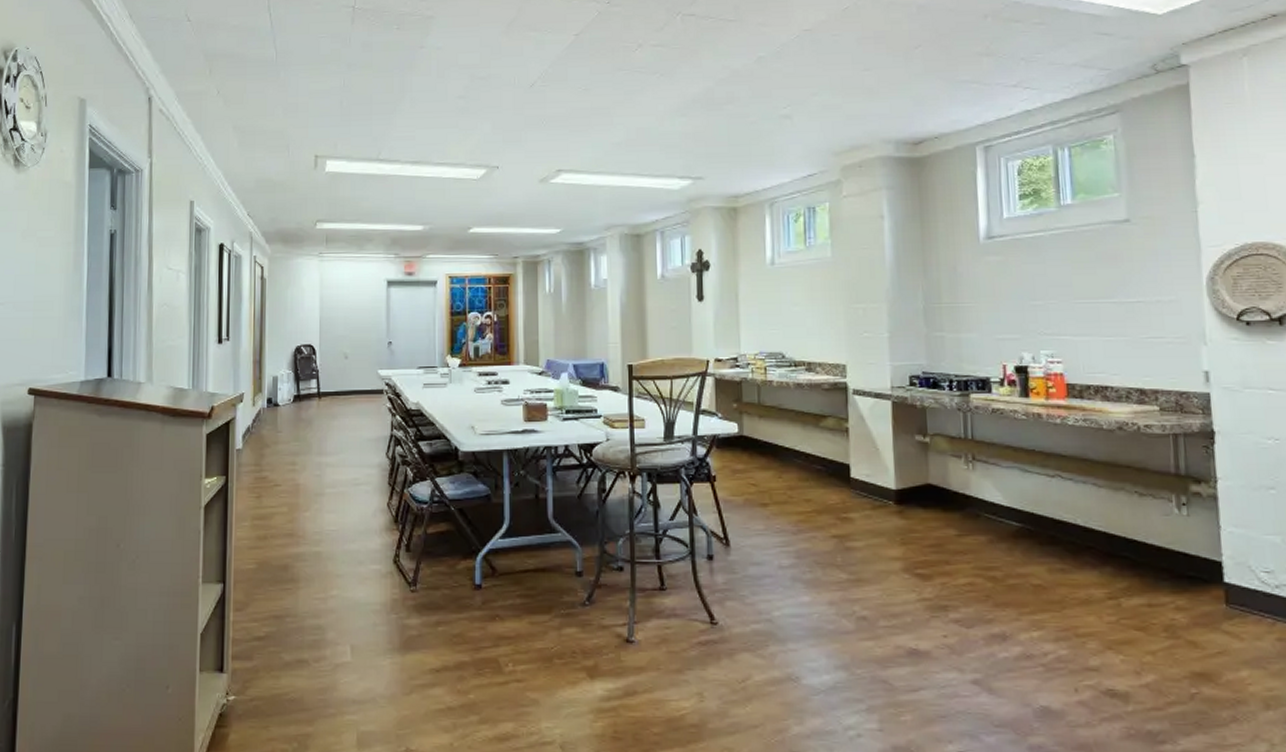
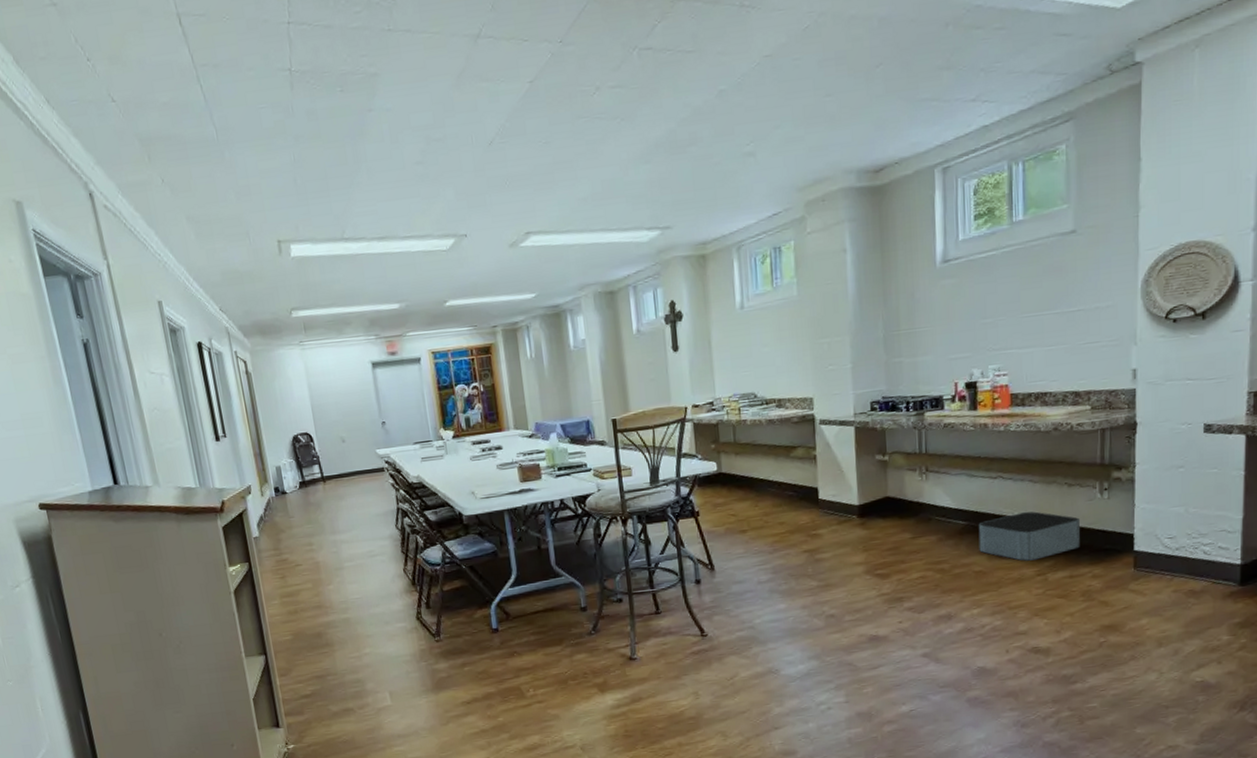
storage bin: none [1035,519,1158,579] -> present [978,511,1081,561]

